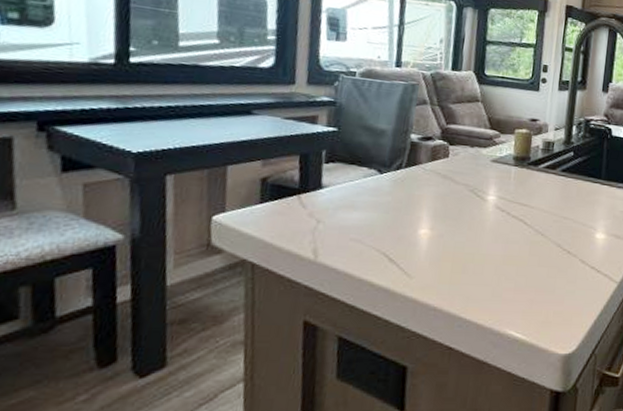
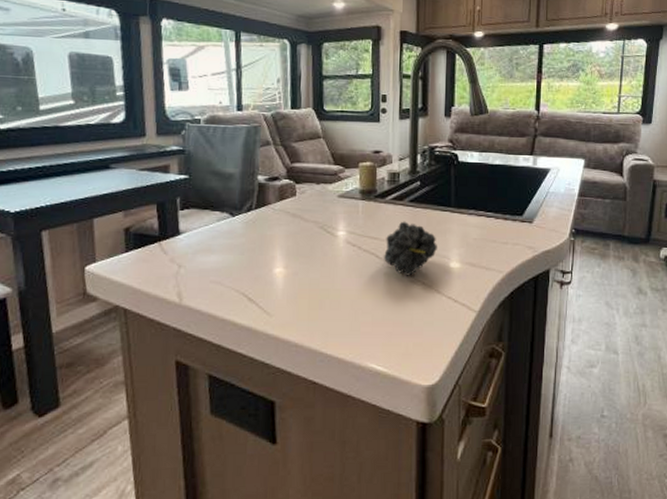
fruit: none [532,190,585,245] -> present [384,221,437,276]

